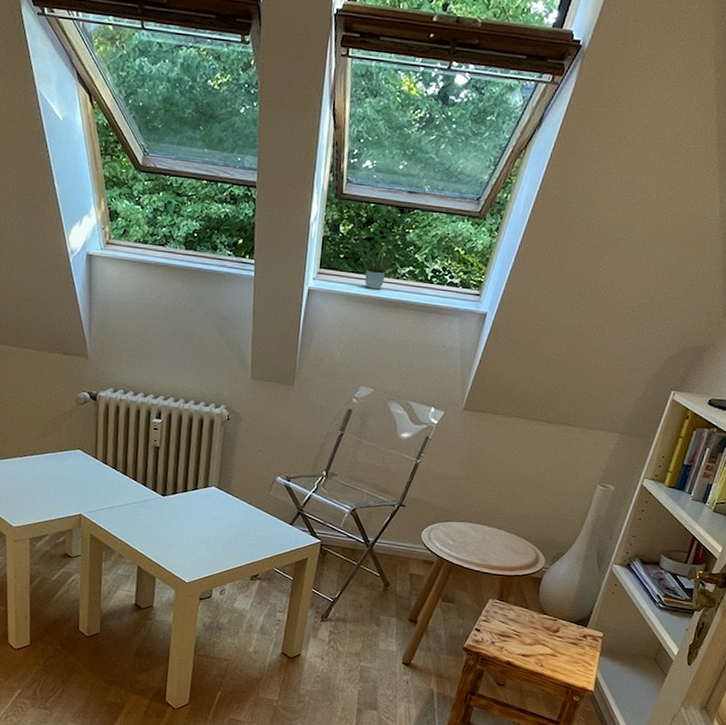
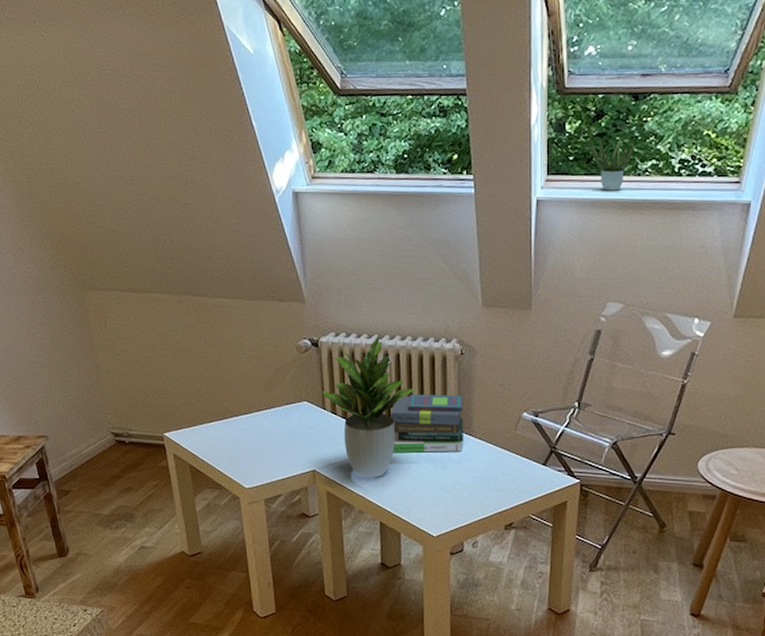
potted plant: none [96,393,183,526] -> present [322,333,415,479]
books: none [156,451,225,507] -> present [390,394,463,453]

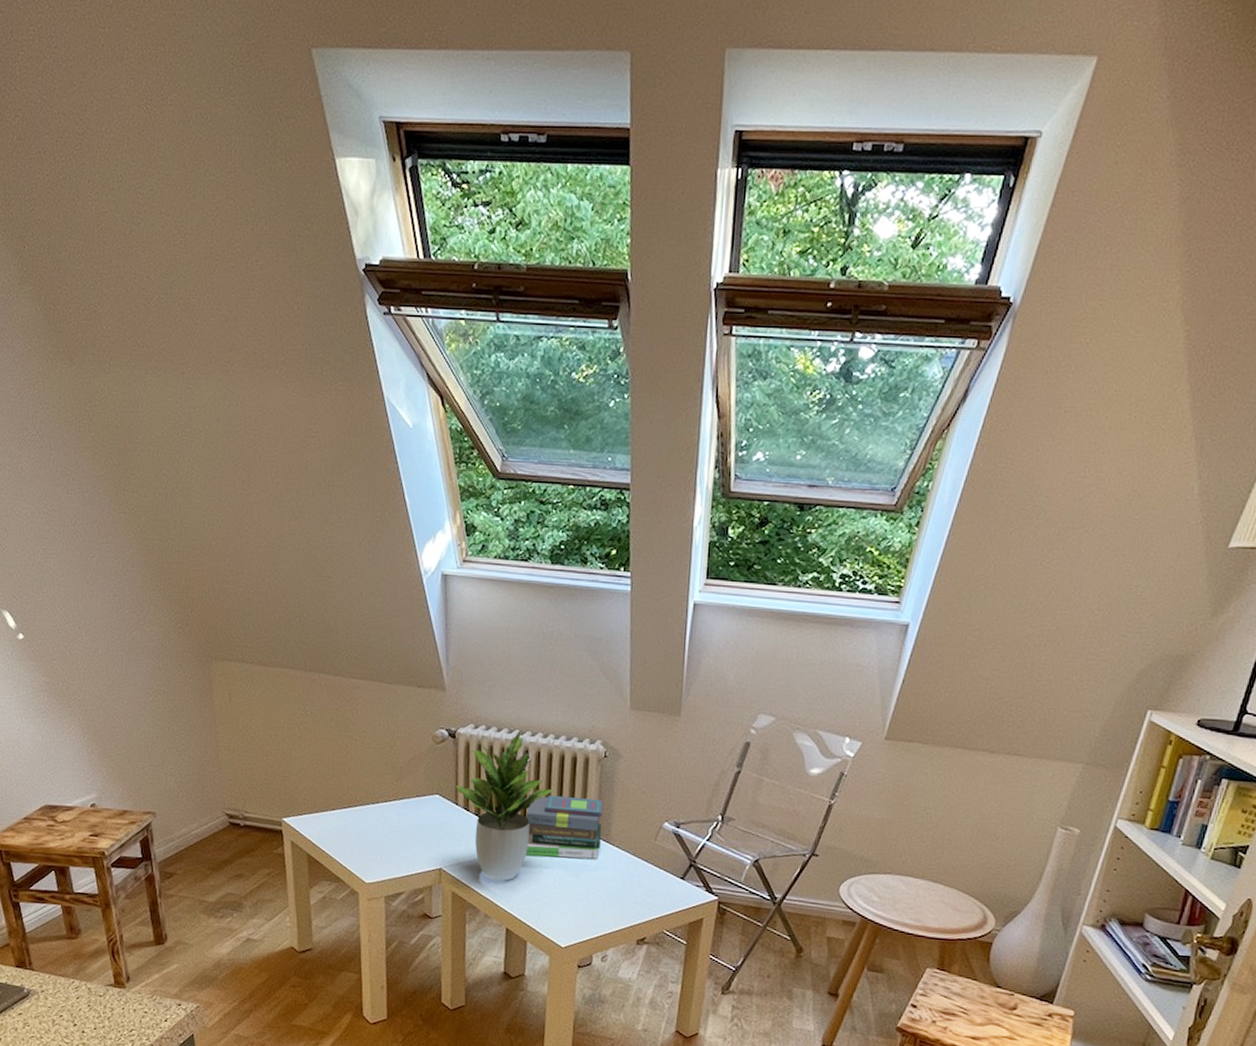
potted plant: present [590,131,635,191] -> none [751,538,798,601]

